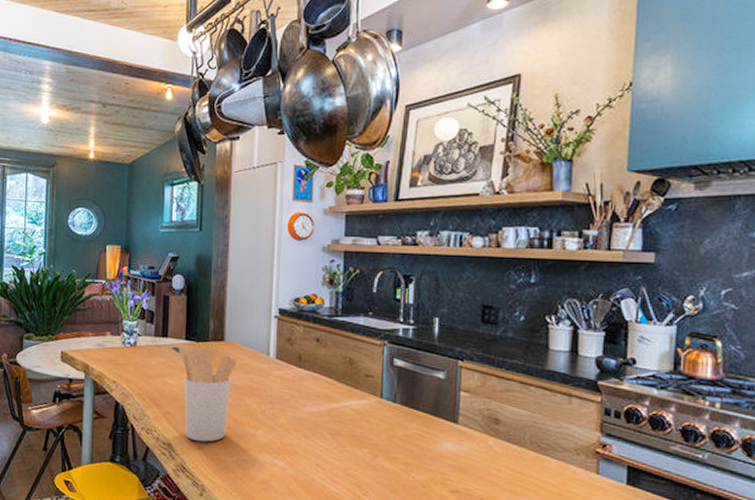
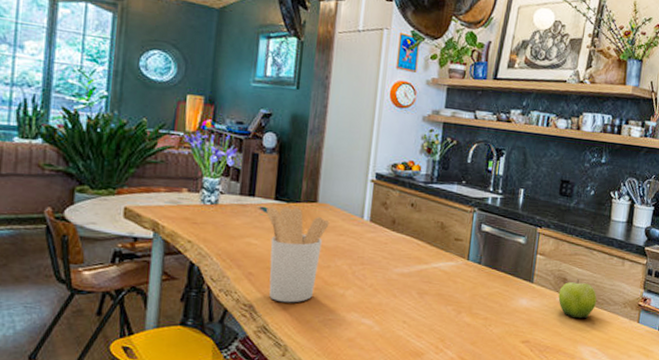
fruit: none [490,420,539,467] -> present [558,279,597,319]

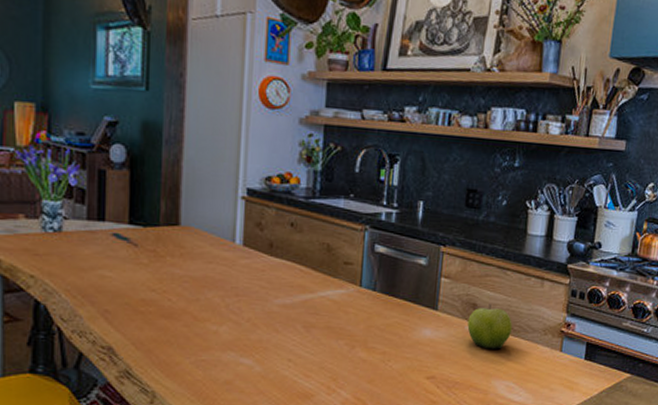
utensil holder: present [266,207,330,303] -> none [120,232,195,343]

